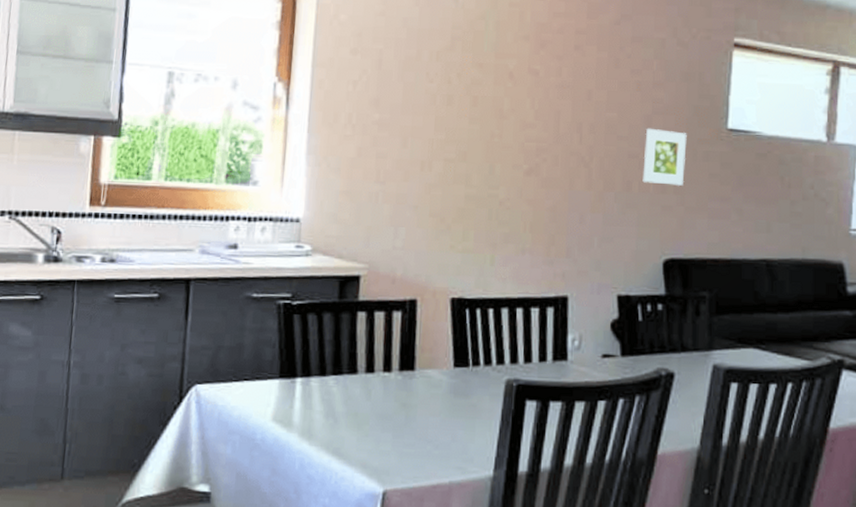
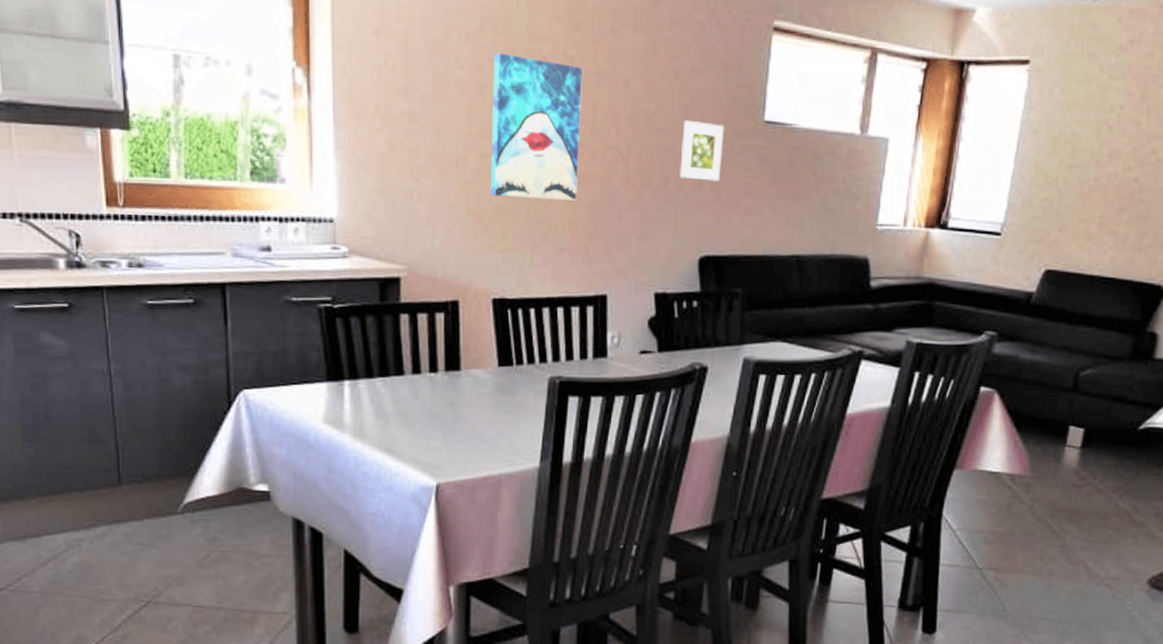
wall art: none [453,68,547,205] -> present [490,52,582,202]

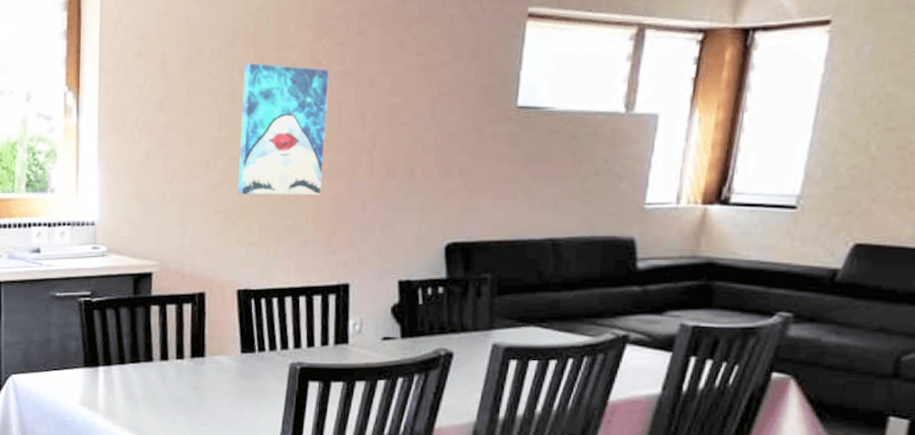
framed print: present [679,120,724,181] -> none [426,111,474,169]

